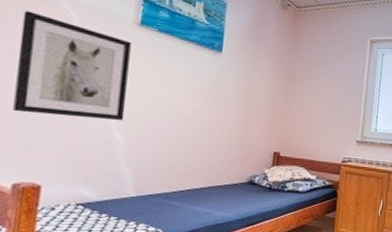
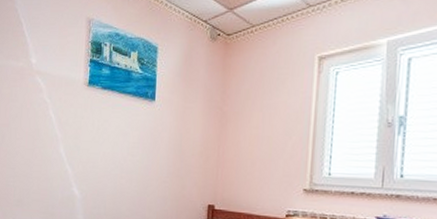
wall art: present [13,11,132,121] -> none [10,88,83,178]

